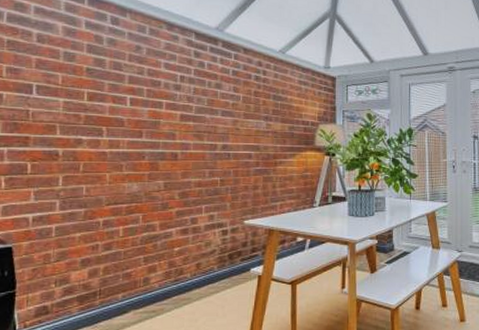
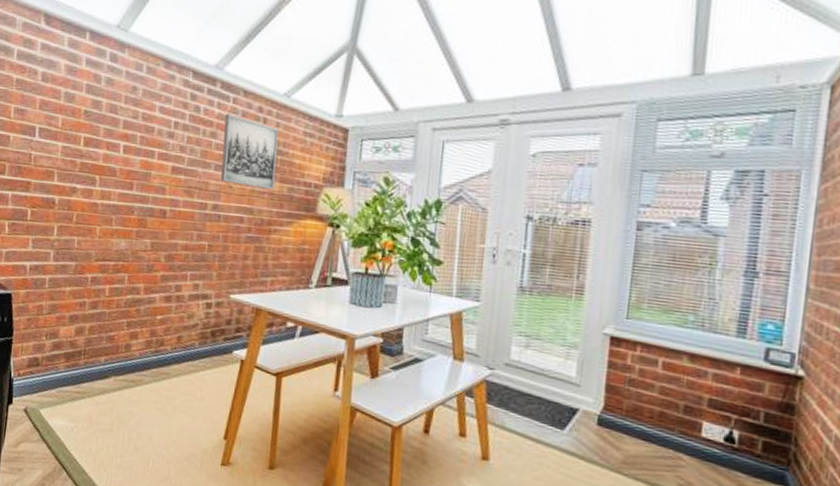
wall art: none [227,68,278,130] -> present [220,113,279,190]

